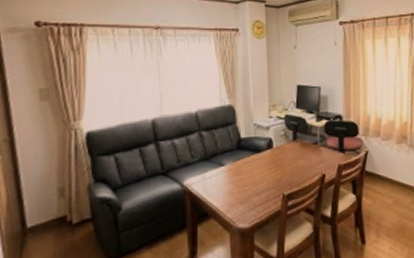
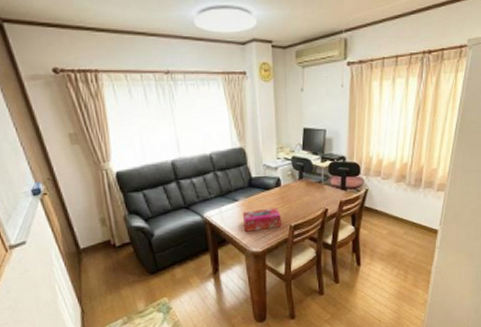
tissue box: none [228,173,273,203] -> present [242,208,282,232]

